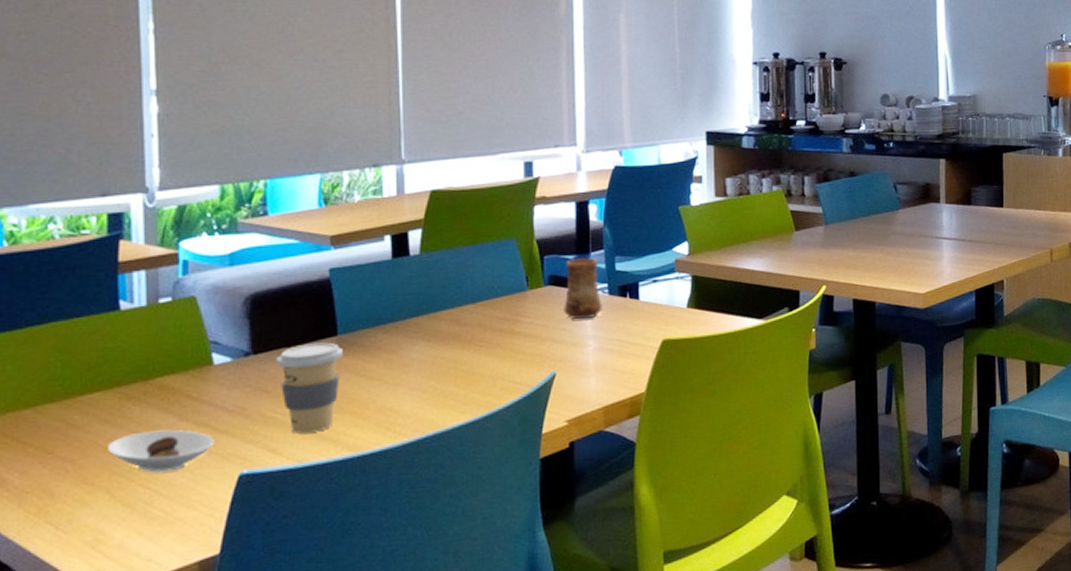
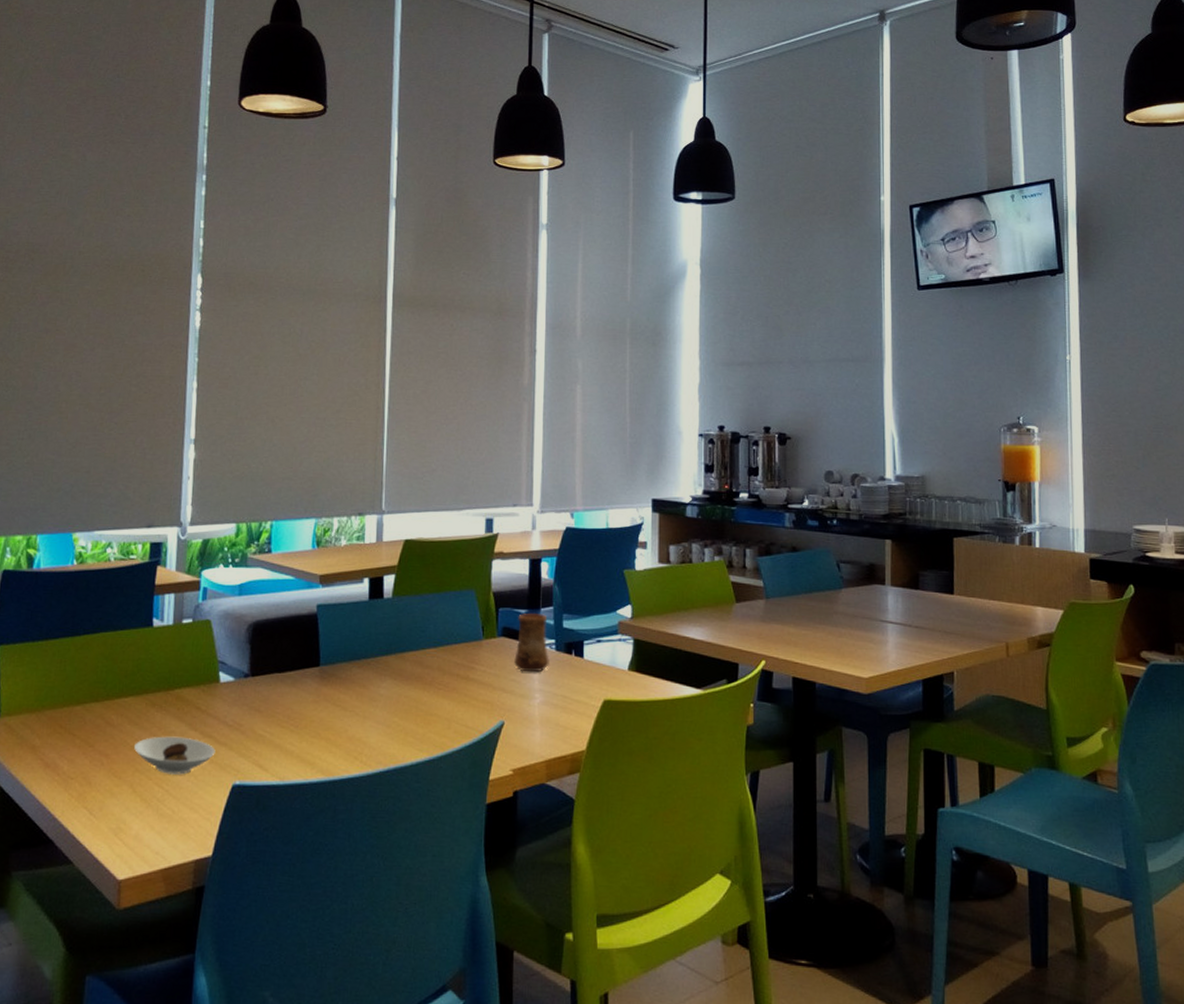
coffee cup: present [276,342,343,434] -> none [269,671,323,754]

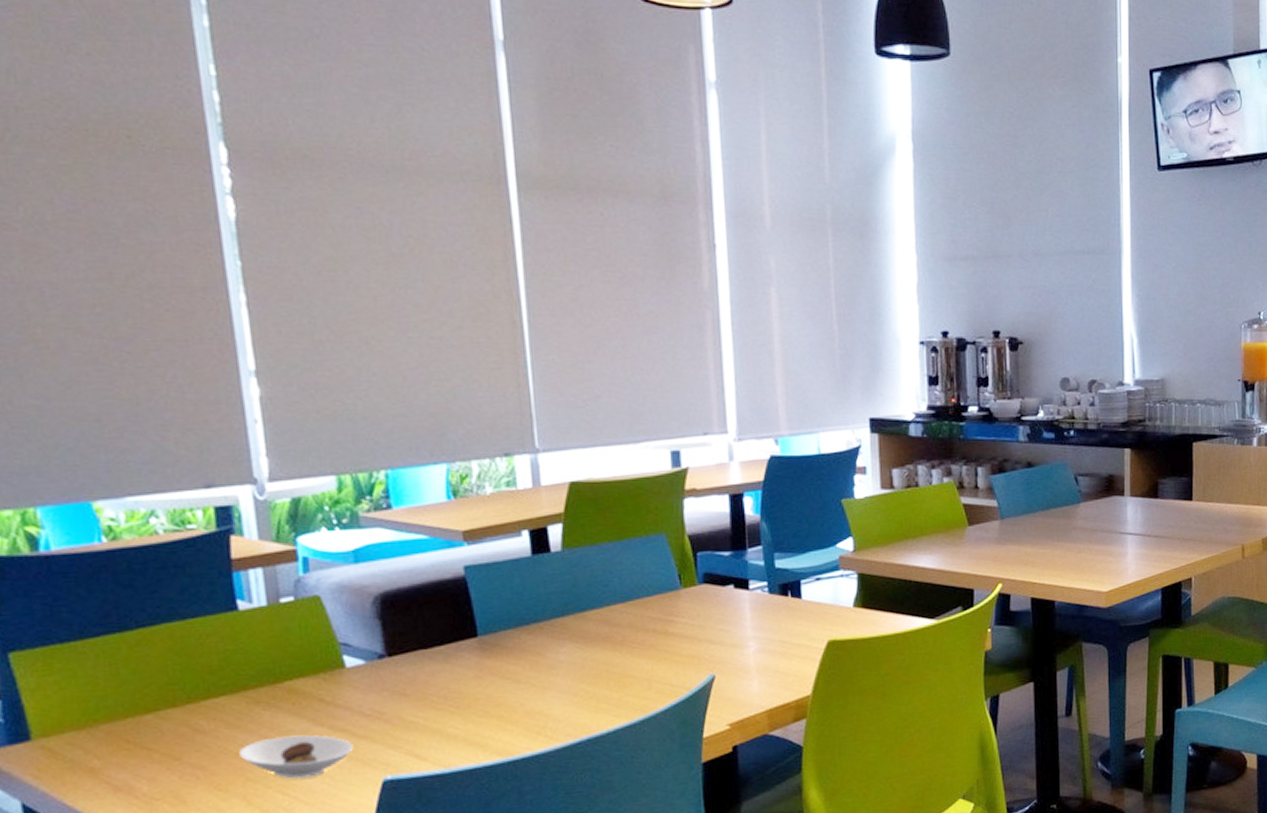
cup: present [514,613,549,673] -> none [720,555,762,620]

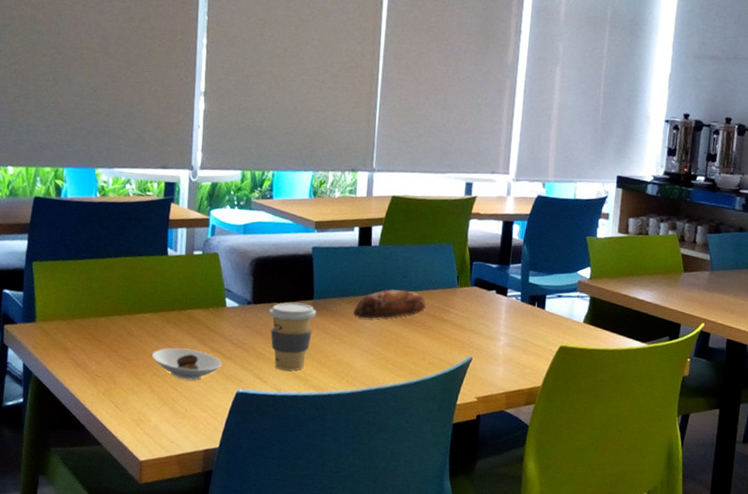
coffee cup: none [413,644,485,739] -> present [268,302,316,371]
bread roll: none [539,604,641,650] -> present [353,289,426,319]

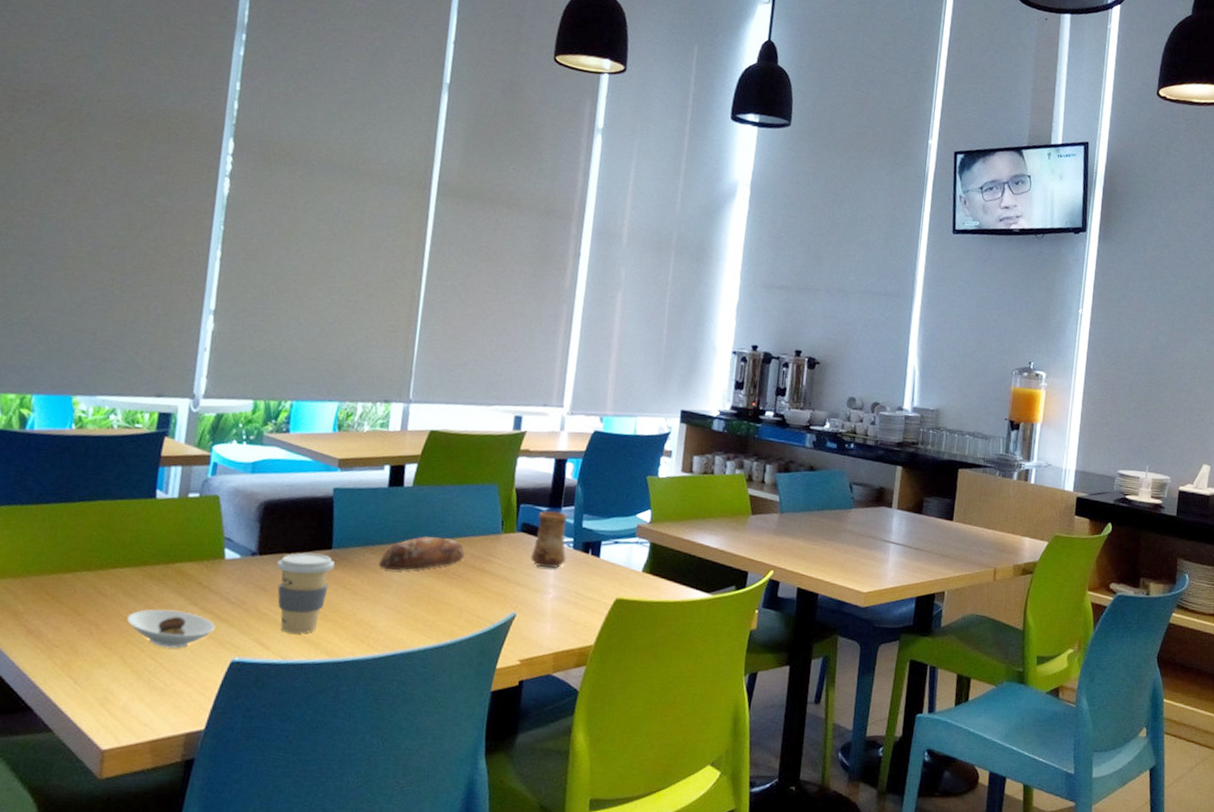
cup: none [484,268,516,319] -> present [531,511,568,569]

